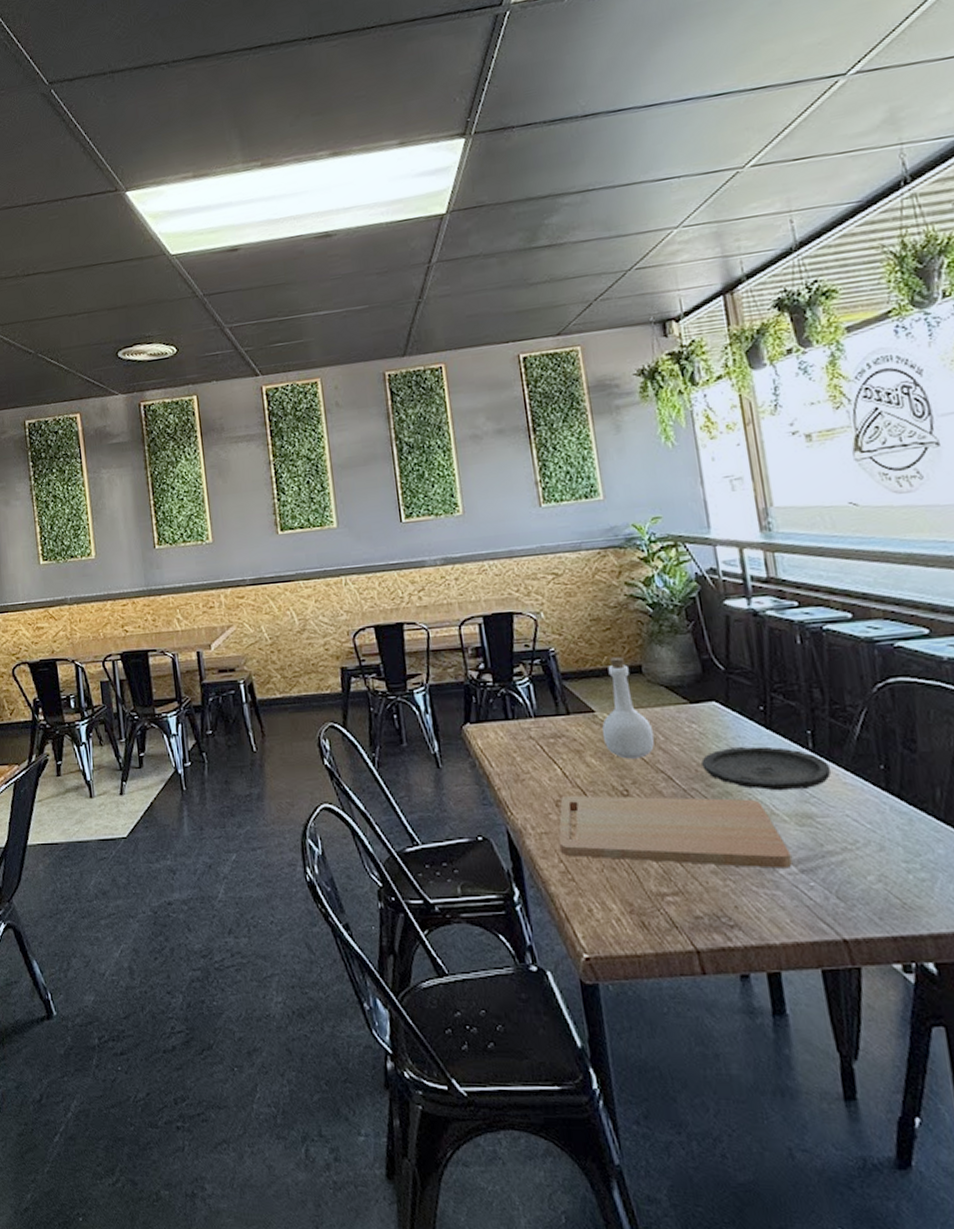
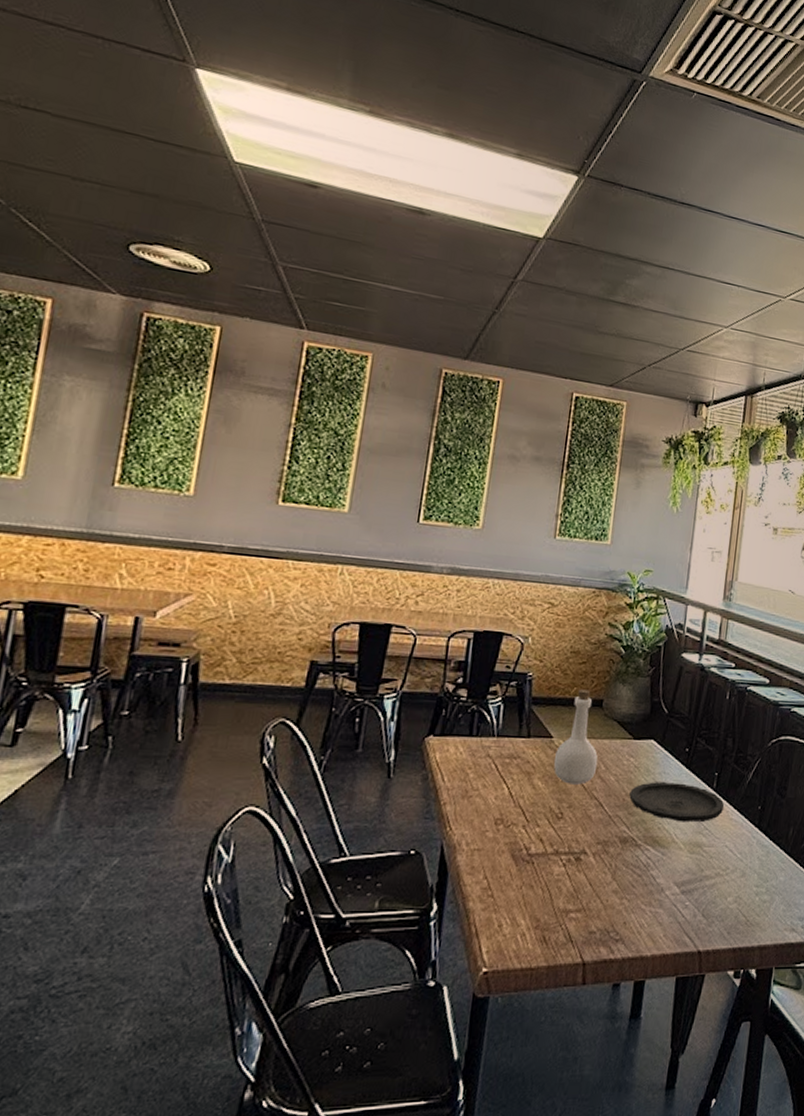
cutting board: present [558,796,792,869] -> none [487,815,678,889]

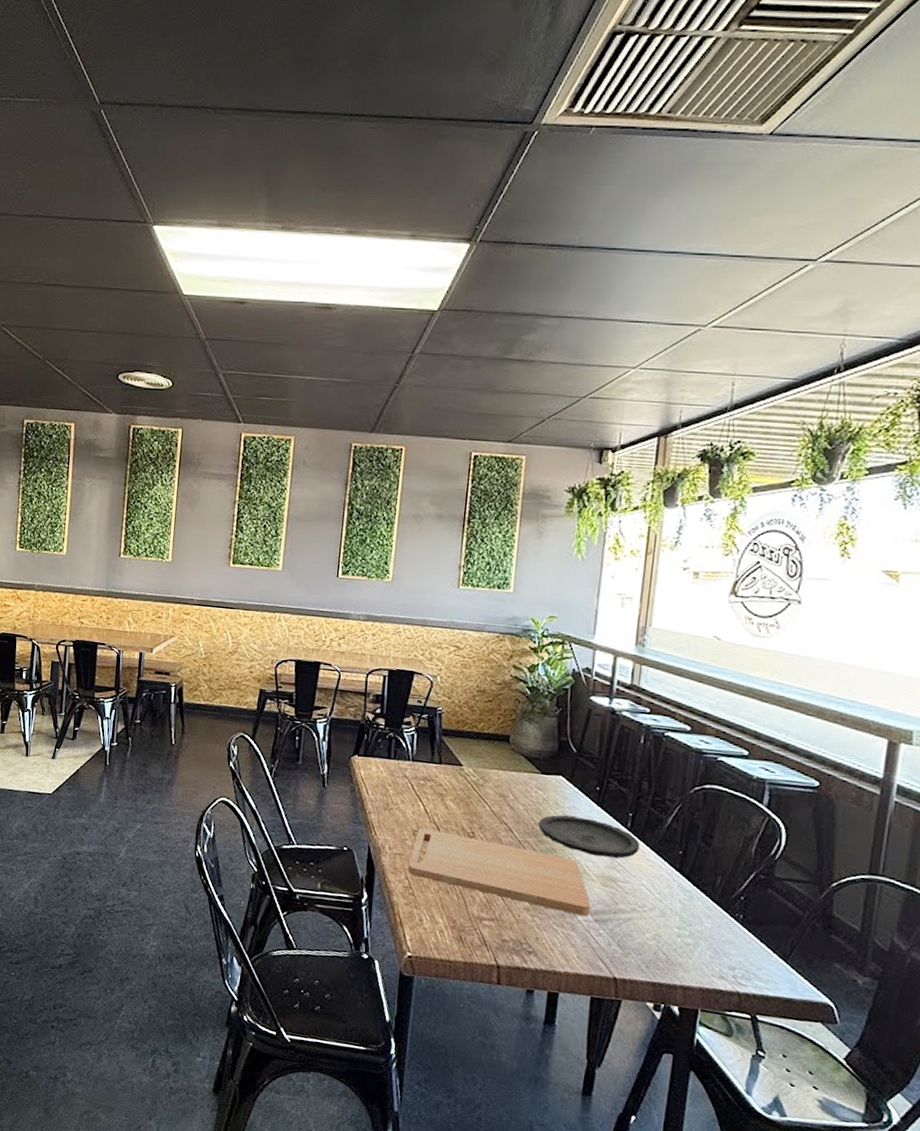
cutting board: none [487,815,678,889] -> present [407,828,591,917]
bottle: present [553,689,598,785] -> none [464,724,507,810]

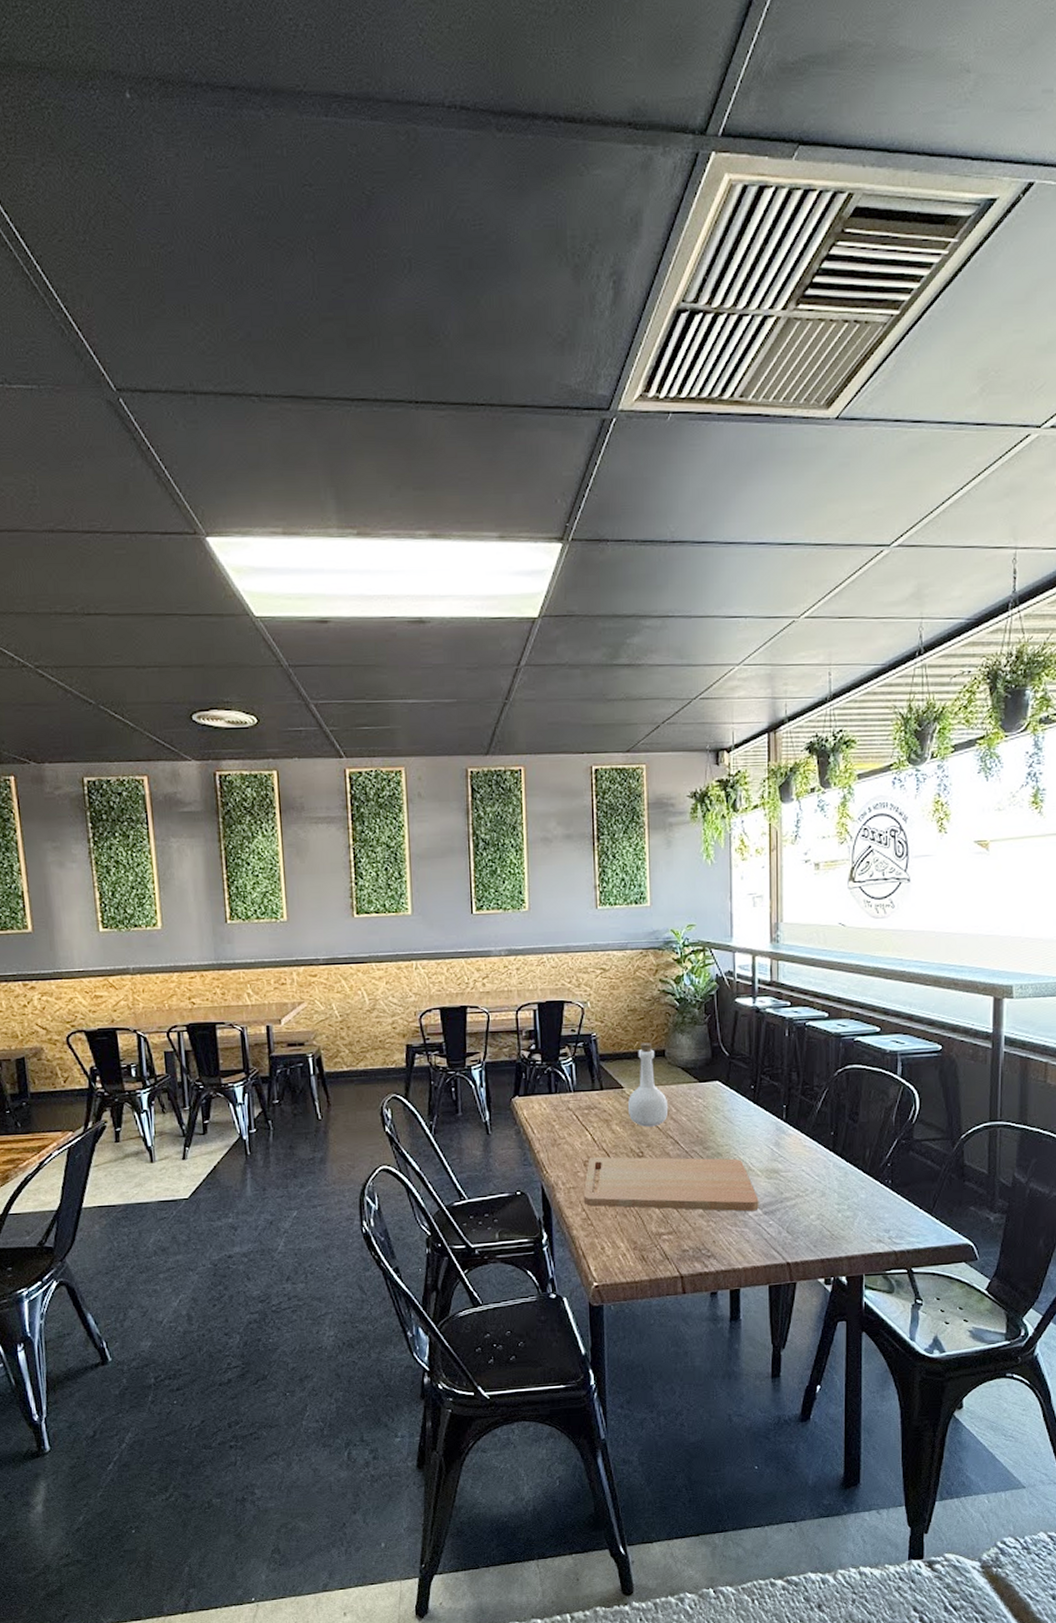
bottle: none [464,724,507,810] -> present [627,1042,669,1127]
plate: present [538,814,641,858] -> none [702,1117,797,1152]

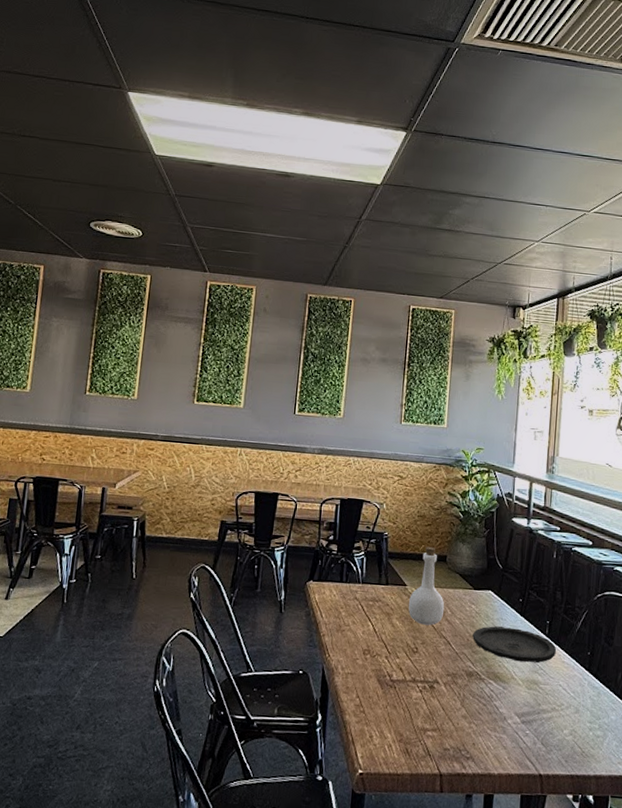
cutting board: present [583,1157,759,1212] -> none [358,647,518,719]
plate: none [702,1117,797,1152] -> present [472,626,557,663]

